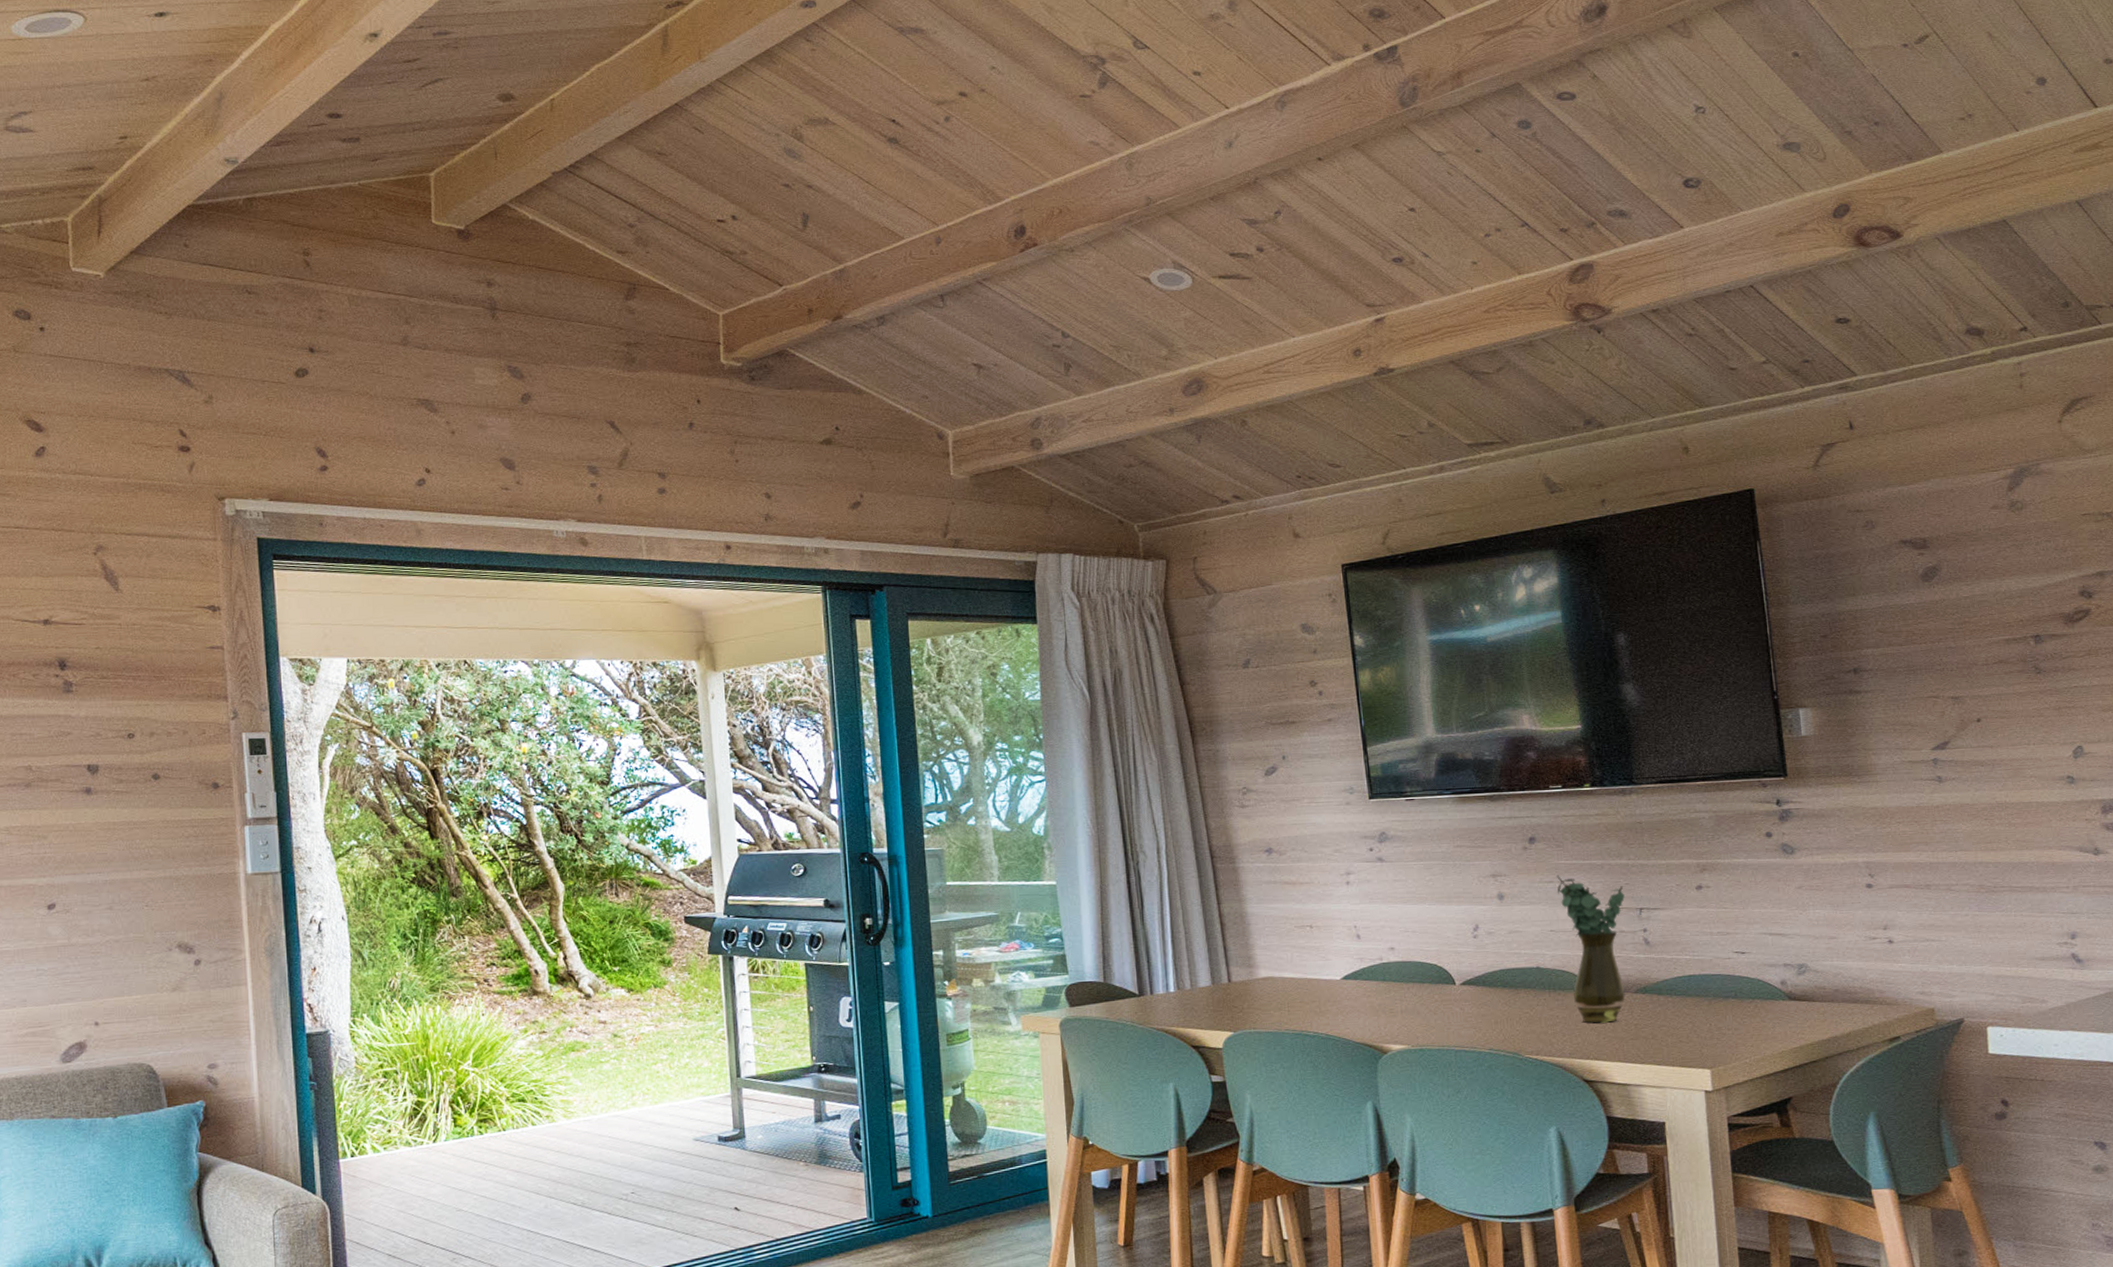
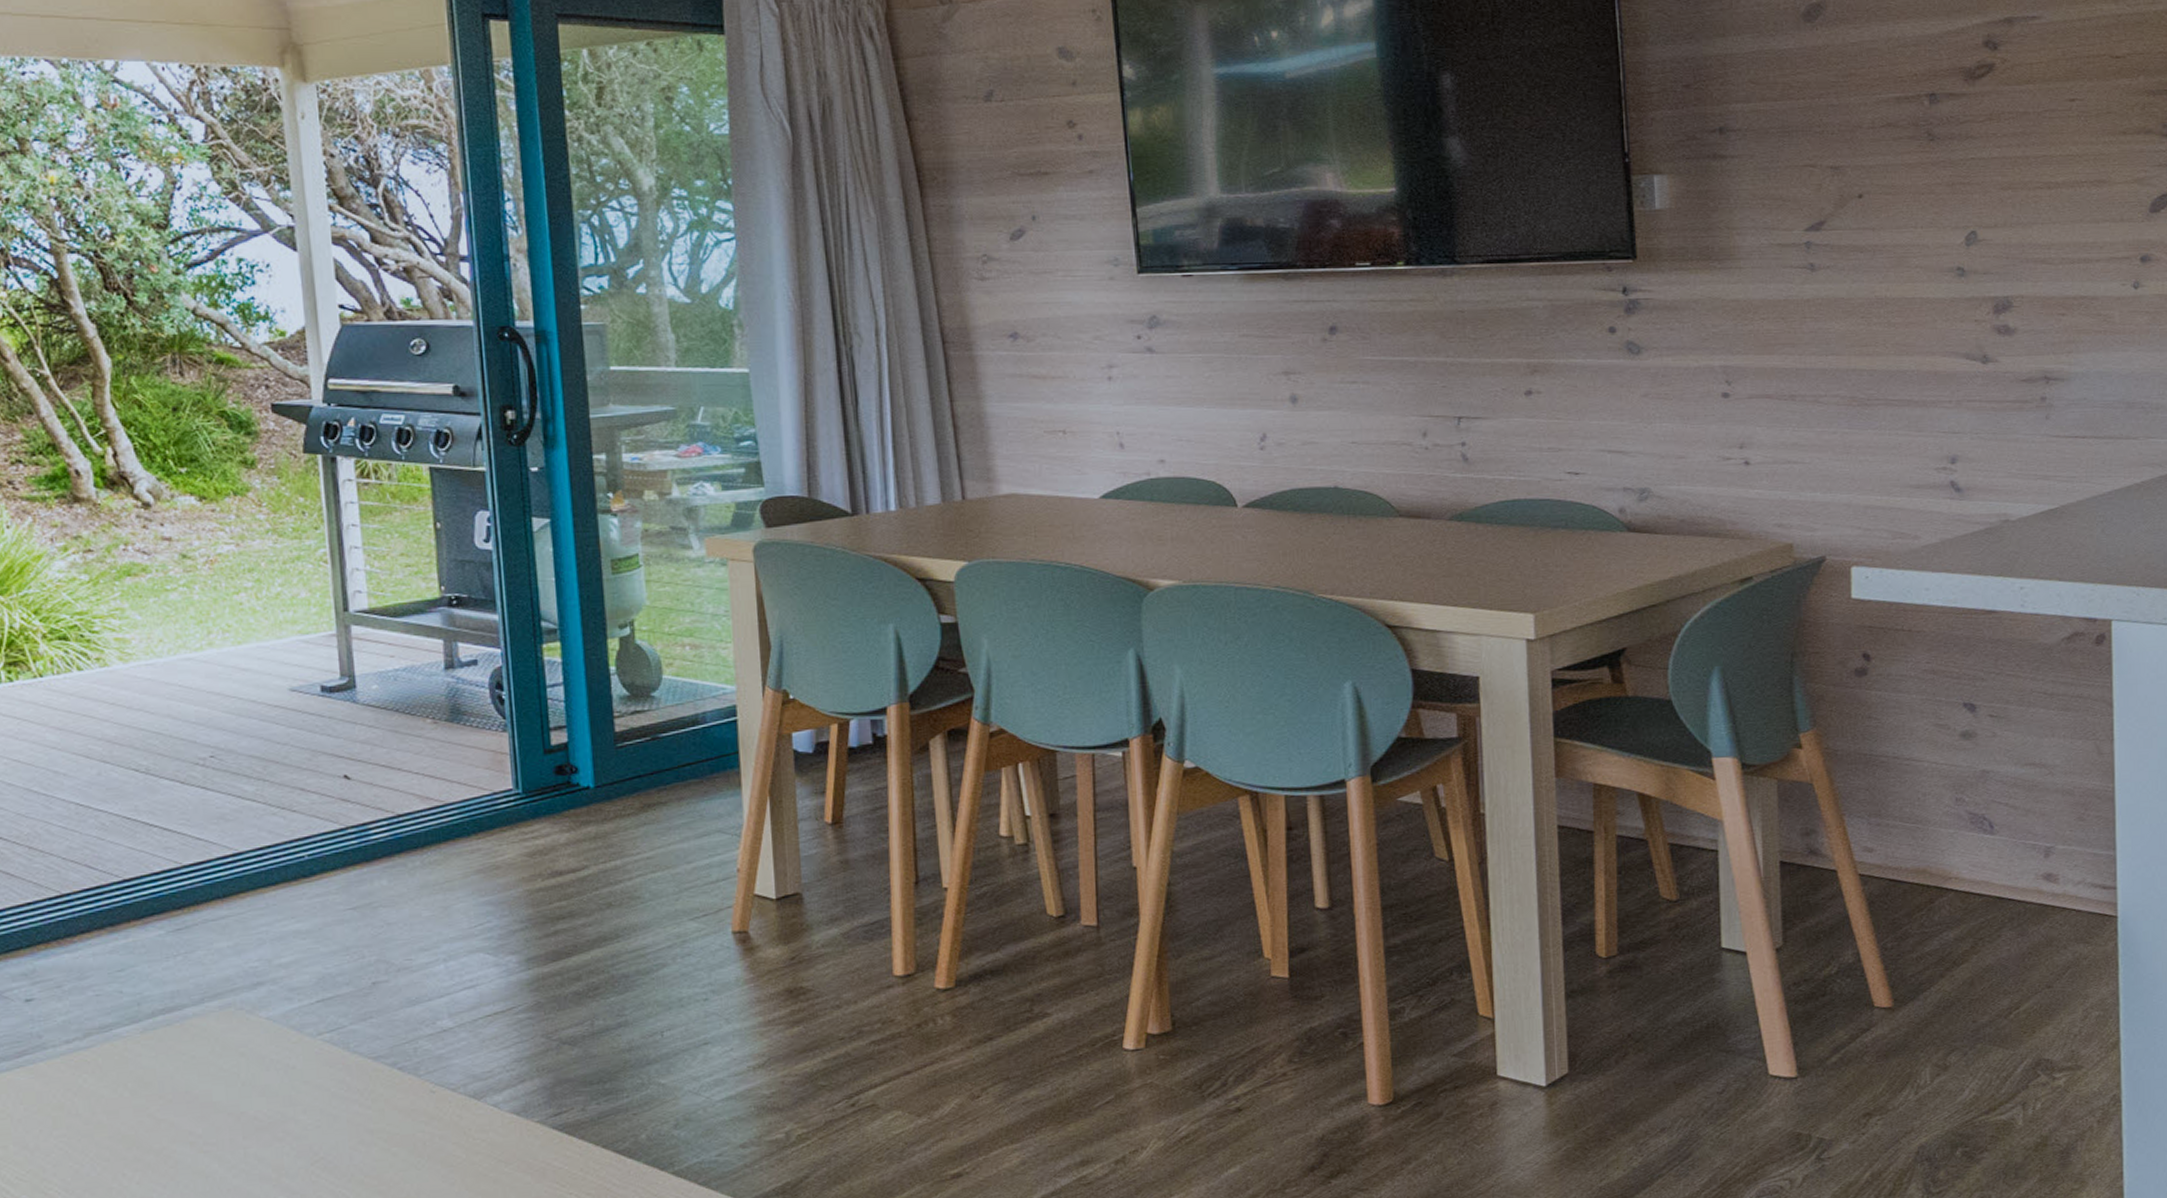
vase: present [1557,875,1625,1024] -> none [1361,374,1441,557]

